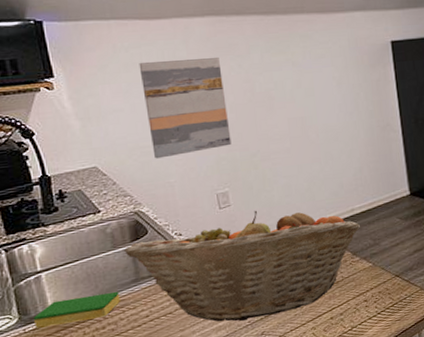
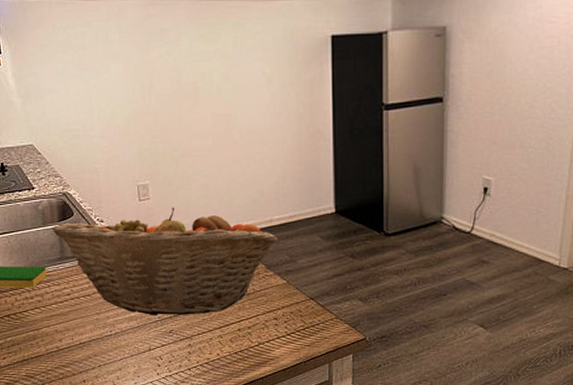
wall art: present [139,58,232,159] -> none [74,43,155,143]

